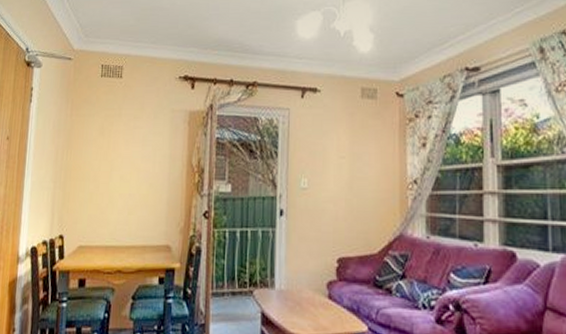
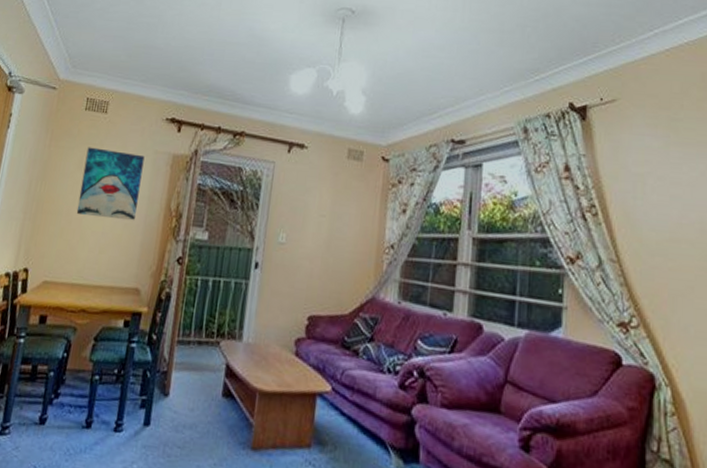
wall art: none [103,112,162,180] -> present [76,147,145,221]

